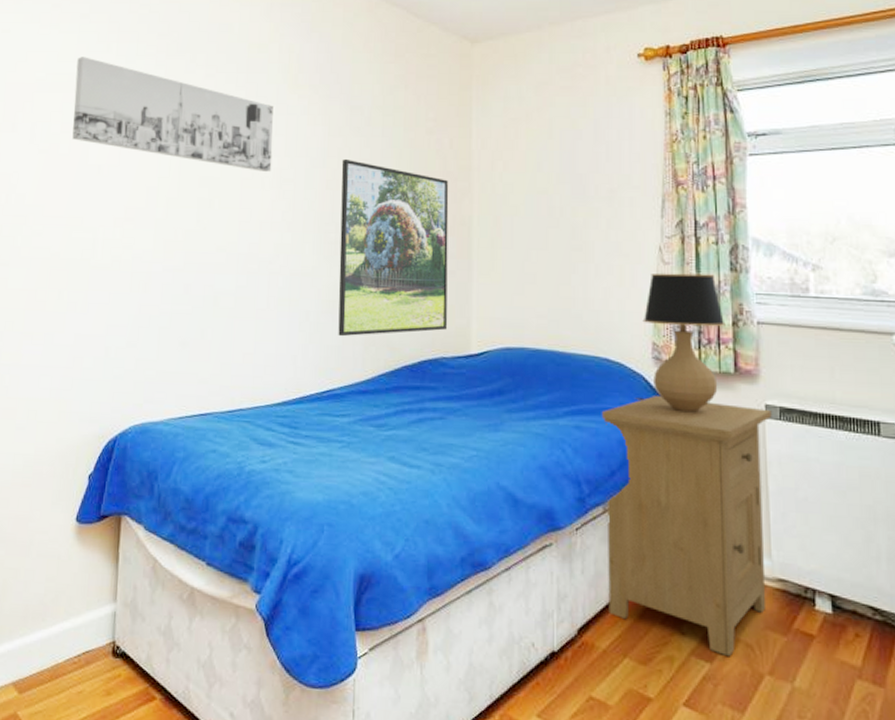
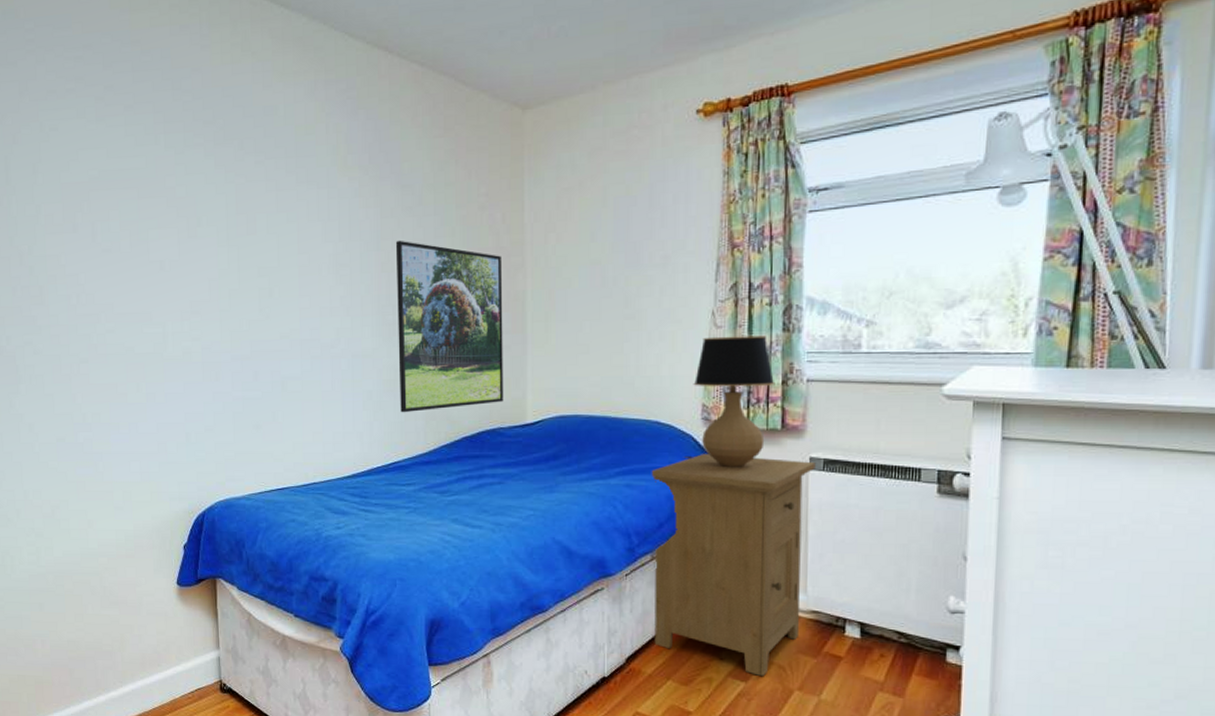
wall art: present [72,57,273,172] -> none [127,151,327,258]

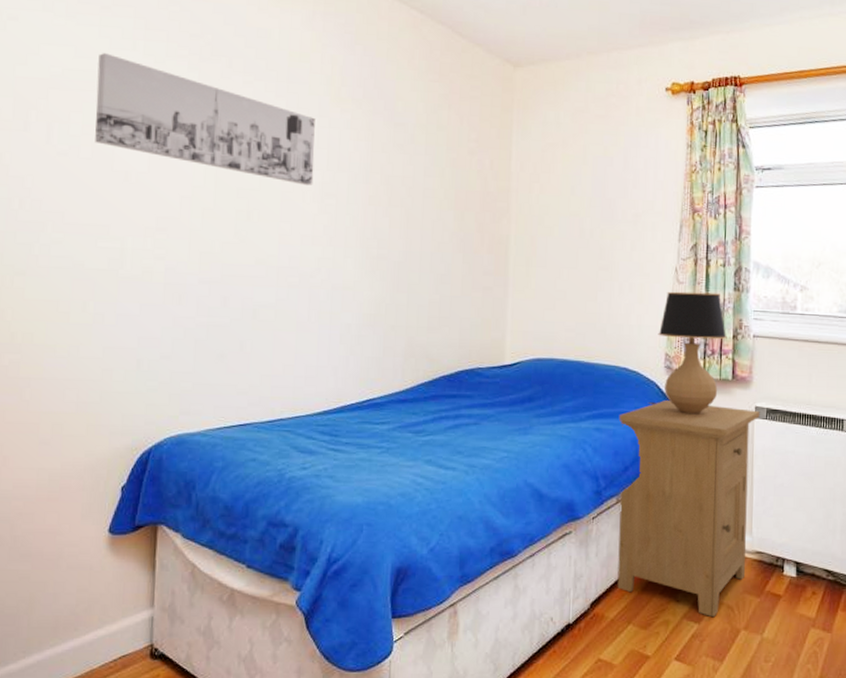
wall art: none [127,151,327,258] -> present [95,53,315,185]
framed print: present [395,240,504,413] -> none [379,175,489,349]

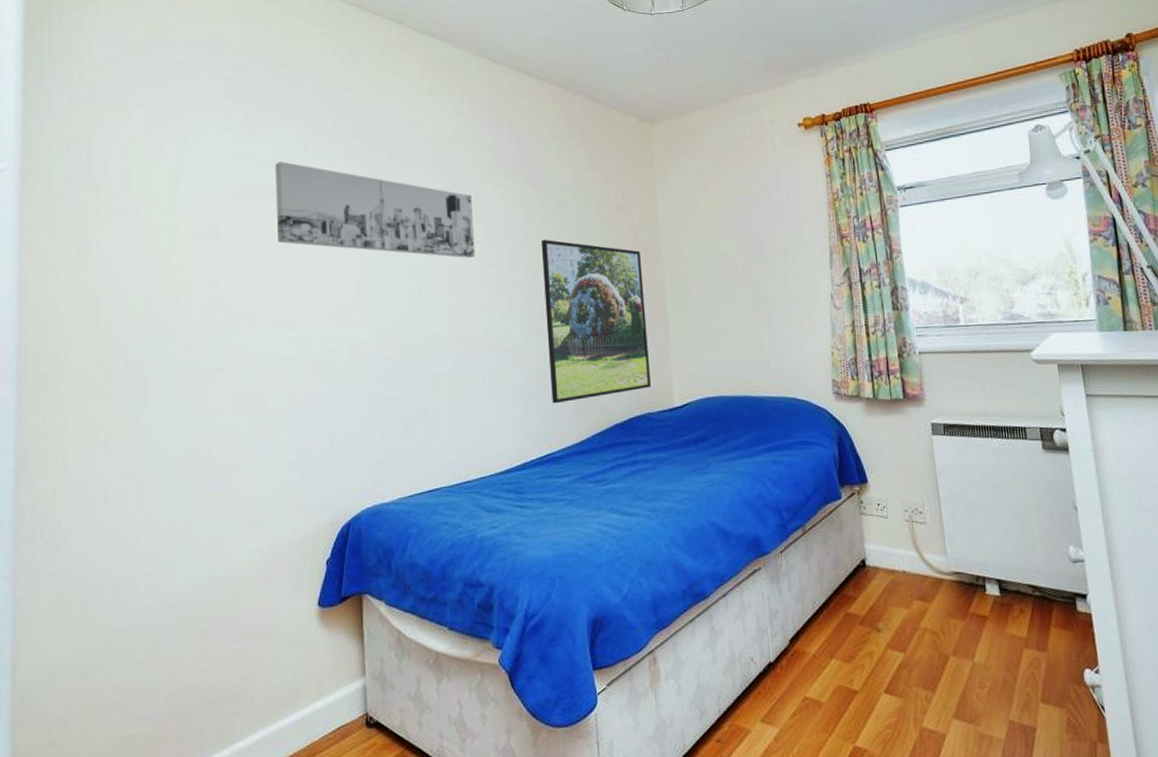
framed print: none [379,175,489,349] -> present [541,239,652,404]
nightstand: present [617,400,760,618] -> none [793,426,946,645]
table lamp: present [647,291,727,415] -> none [821,314,897,438]

